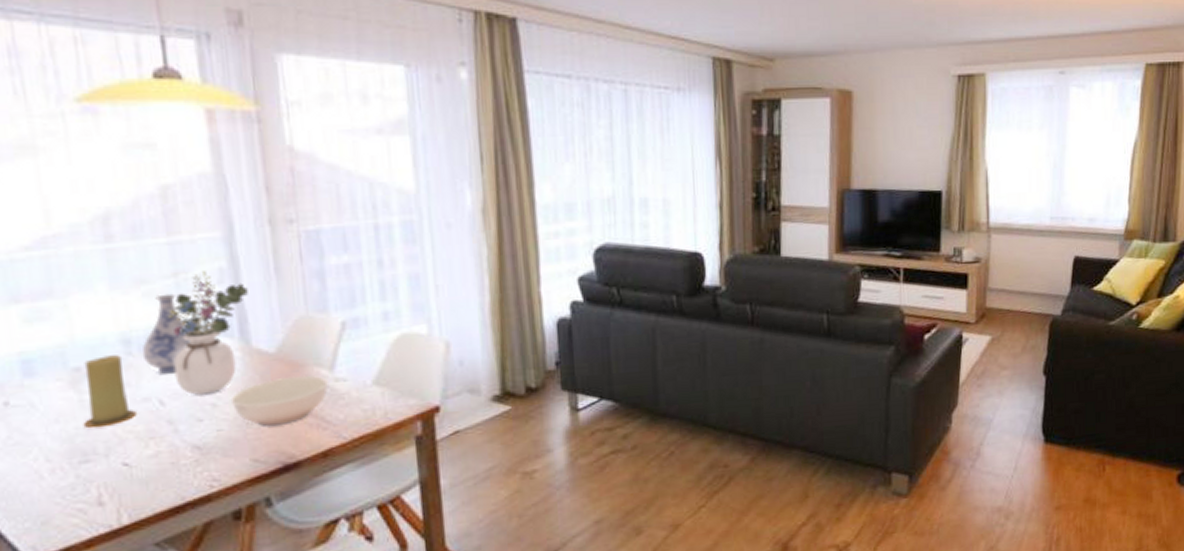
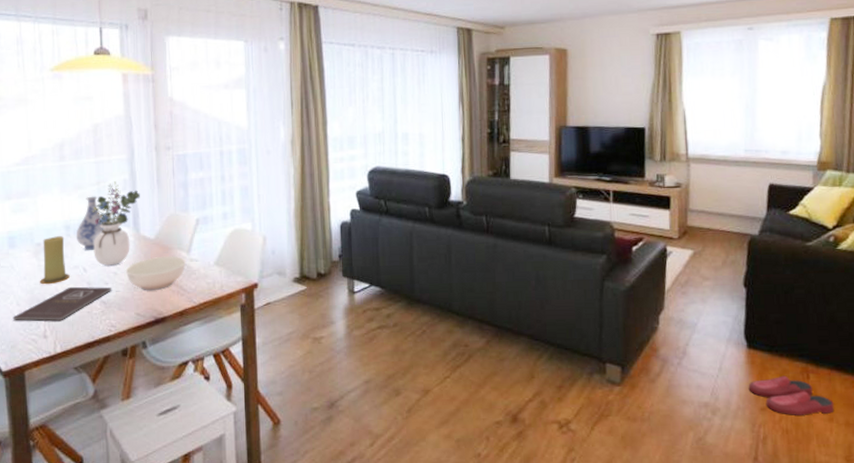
book: none [39,425,211,484] -> present [12,286,112,321]
slippers: none [1043,469,1128,512] -> present [748,375,834,415]

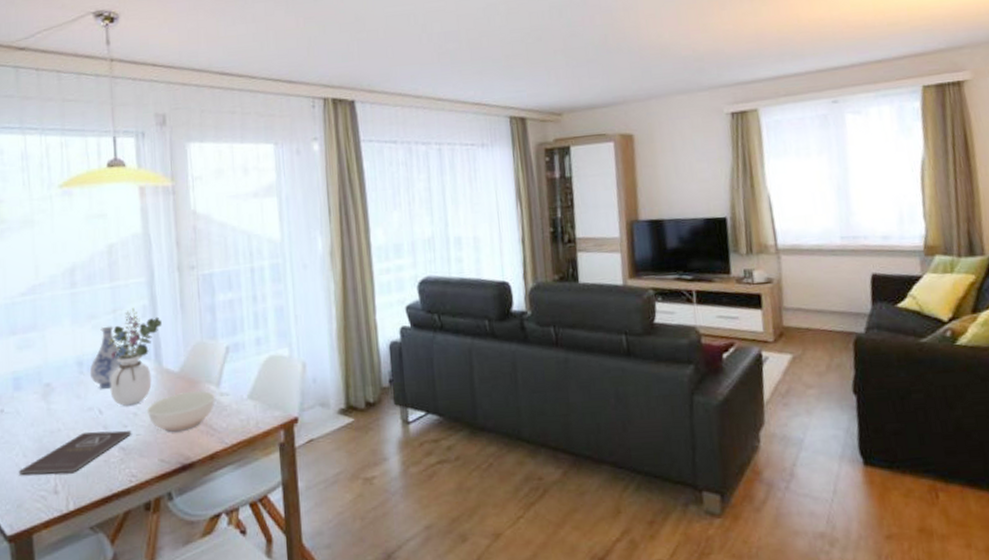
candle: present [39,236,70,285] -> none [48,374,83,432]
slippers: present [748,375,834,415] -> none [868,495,972,543]

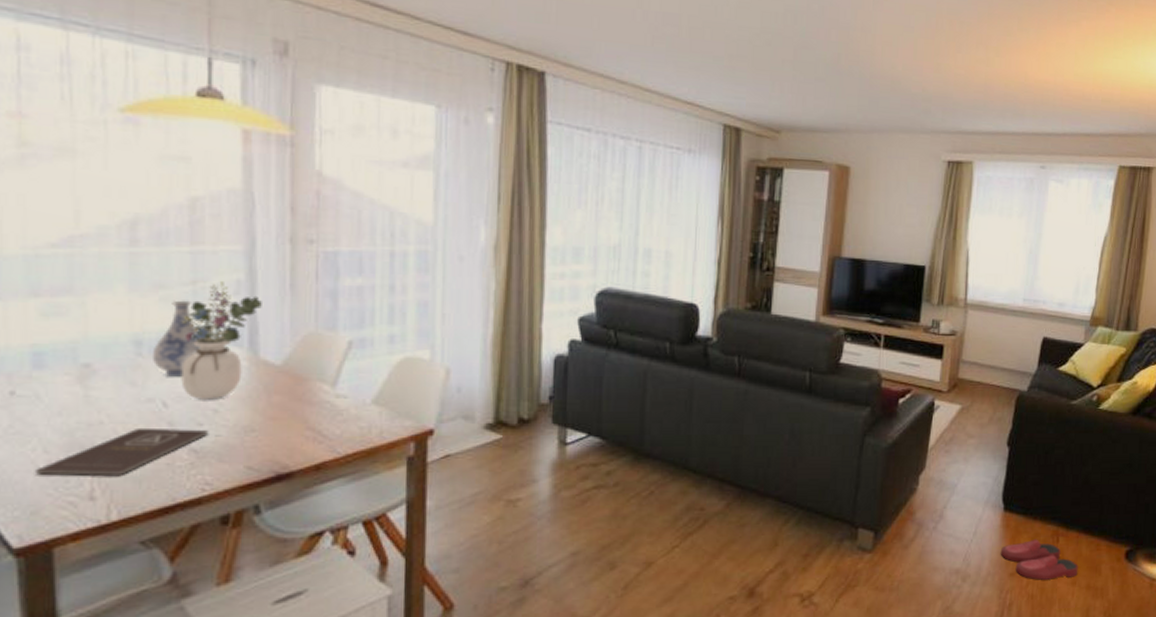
bowl: present [146,390,215,432] -> none [232,389,329,435]
slippers: none [868,495,972,543] -> present [1000,539,1078,580]

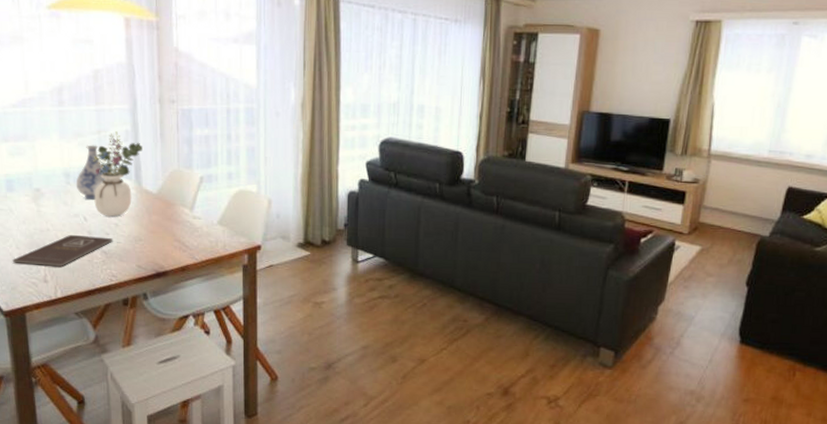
slippers: present [1000,539,1078,580] -> none [735,371,815,409]

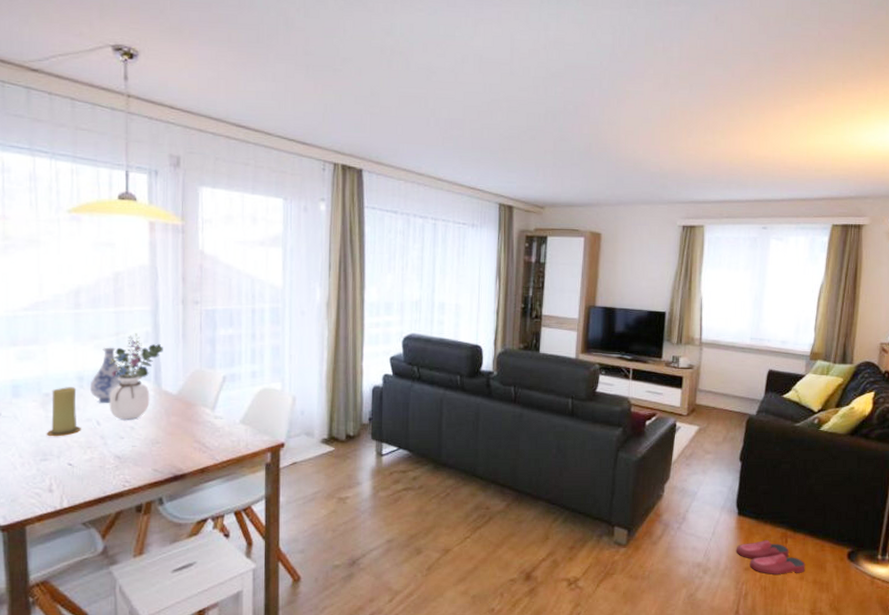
book: present [12,234,113,267] -> none [14,440,128,475]
candle: none [39,183,70,230] -> present [46,387,81,437]
slippers: none [735,371,815,409] -> present [736,539,805,574]

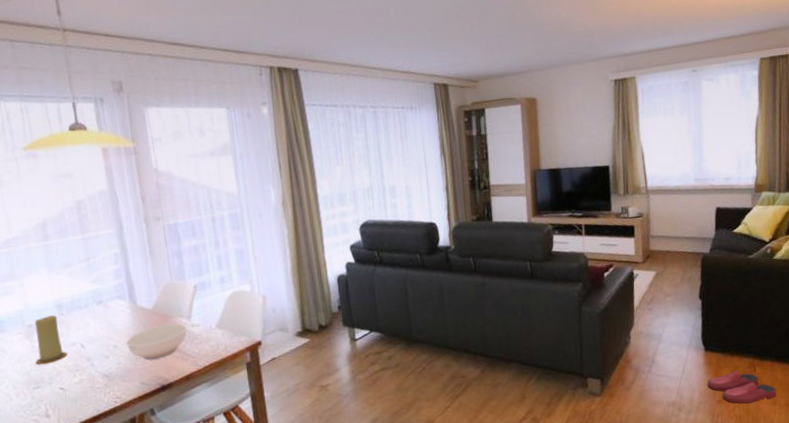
vase: present [89,347,122,403] -> none [69,272,99,327]
bouquet: present [109,333,163,420] -> none [85,256,134,340]
bowl: none [143,412,210,446] -> present [125,323,187,360]

